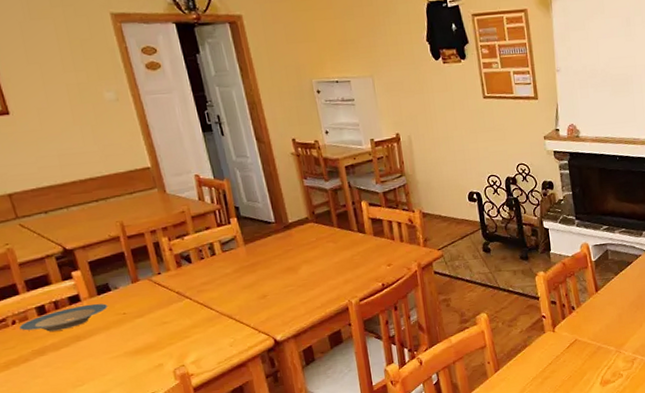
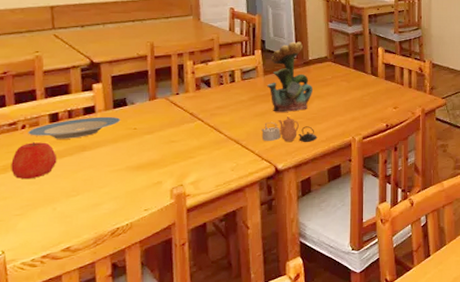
apple: none [10,335,56,374] -> present [11,141,57,180]
potted flower: none [248,204,299,283] -> present [267,41,314,112]
teapot: none [253,285,312,313] -> present [261,116,318,143]

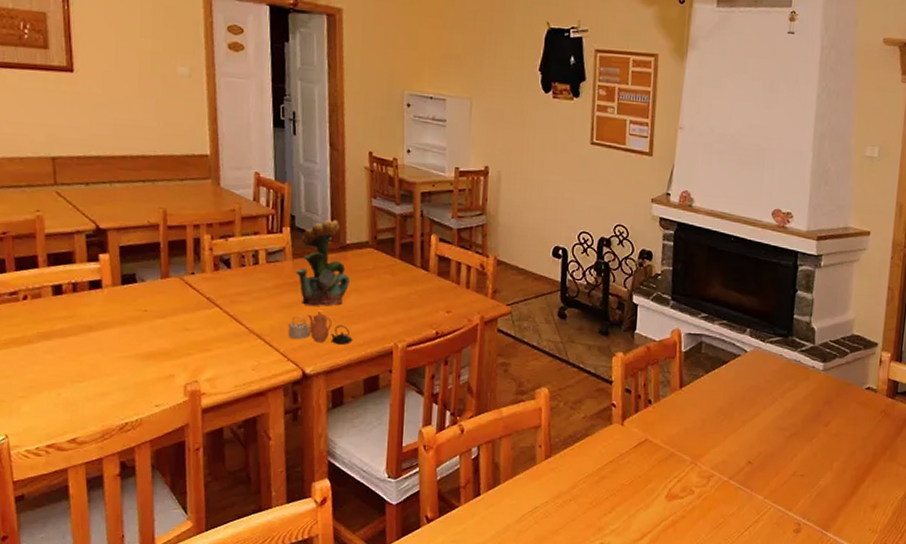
apple: present [11,141,57,180] -> none [13,315,62,358]
plate: present [28,116,121,139] -> none [30,292,130,316]

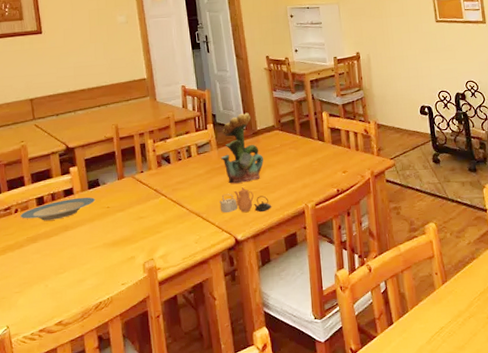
plate: none [30,292,130,316] -> present [20,197,96,221]

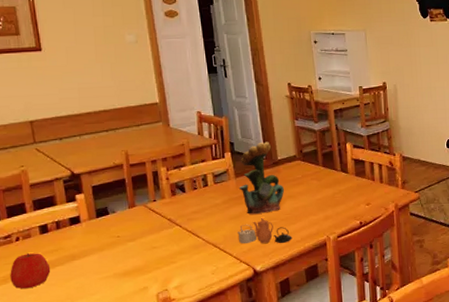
apple: none [9,224,46,259] -> present [10,252,51,289]
plate: present [20,197,96,221] -> none [22,225,105,250]

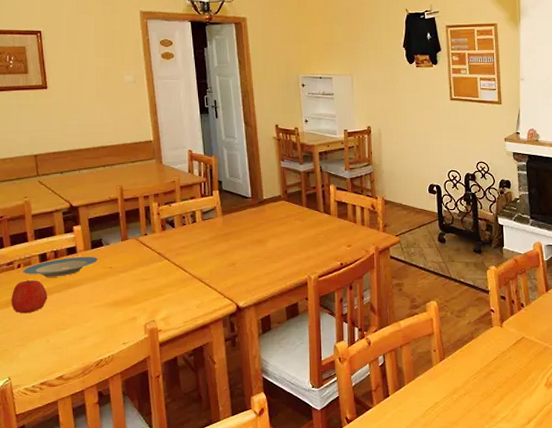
plate: none [22,225,105,250] -> present [23,256,99,277]
teapot: present [237,218,293,244] -> none [222,255,275,282]
potted flower: present [239,141,285,214] -> none [226,181,269,251]

